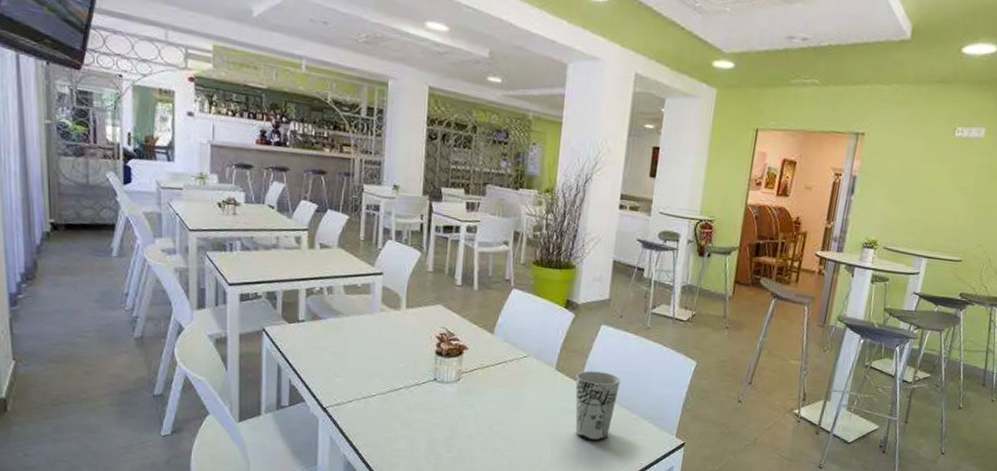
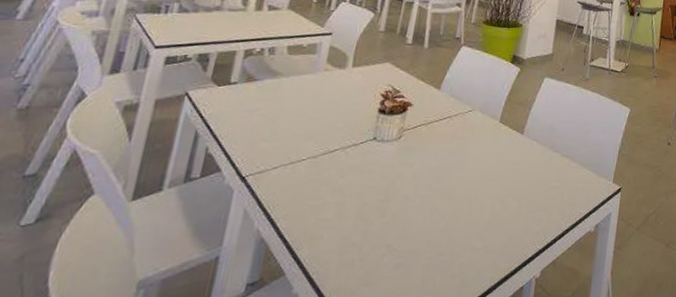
cup: present [575,370,621,441] -> none [516,122,562,193]

